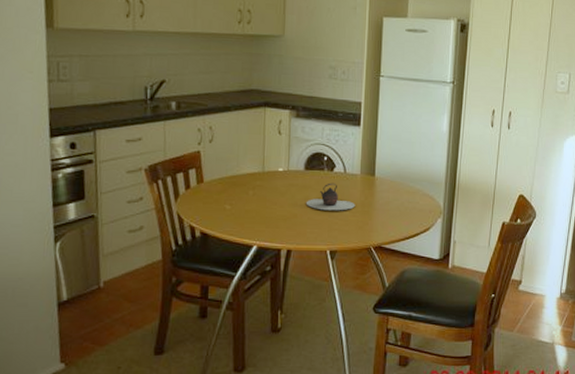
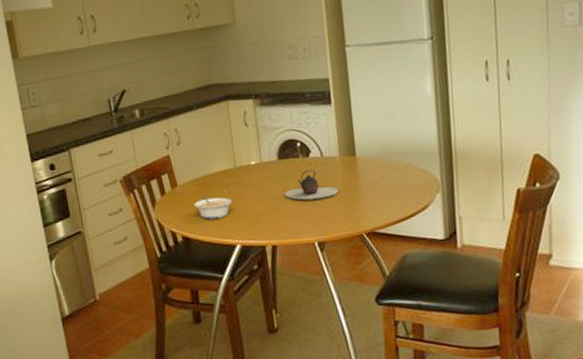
legume: none [217,193,255,219] -> present [194,194,232,220]

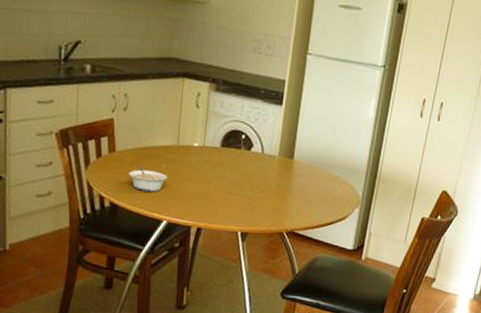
teapot: present [284,169,339,200] -> none [219,162,271,193]

